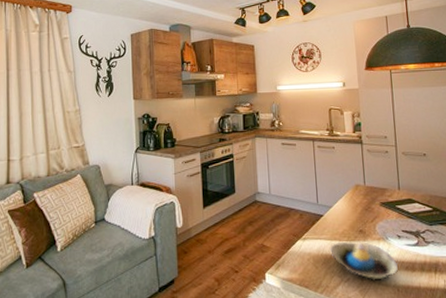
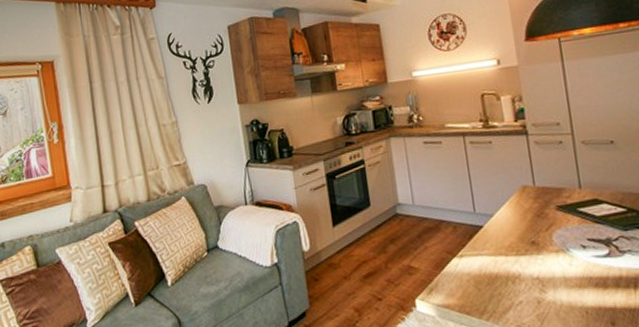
decorative bowl: present [330,241,399,280] -> none [495,256,586,302]

